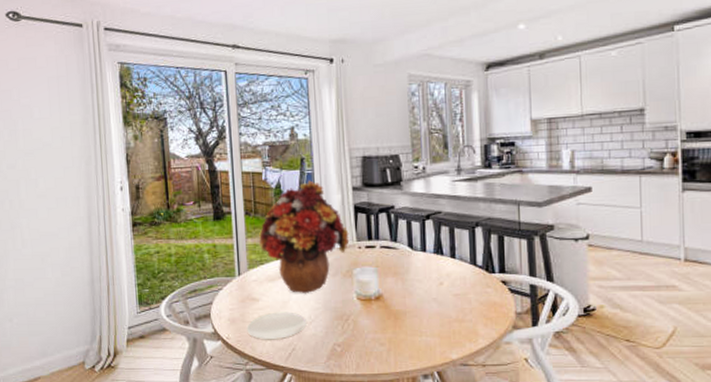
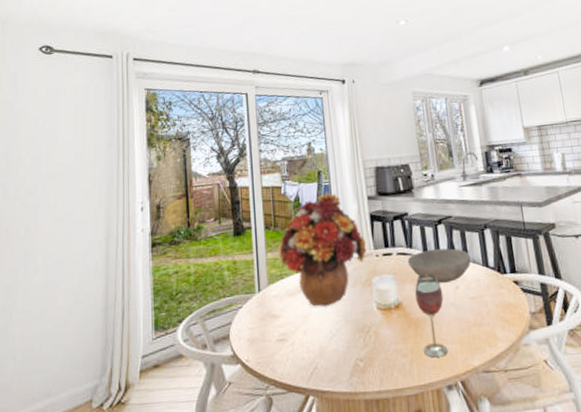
plate: present [247,311,307,341] -> none [267,327,328,361]
bowl: none [390,243,459,278] -> present [407,248,472,283]
wineglass: none [397,268,426,348] -> present [415,273,447,358]

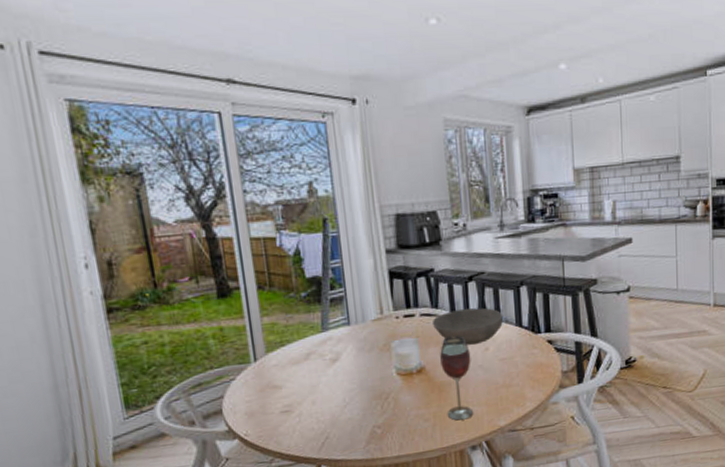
flower arrangement: present [278,192,367,307] -> none [276,244,385,375]

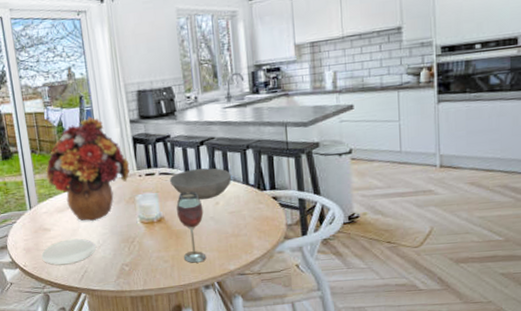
plate: none [269,396,341,433] -> present [41,238,96,266]
flower arrangement: none [276,244,385,375] -> present [45,116,130,222]

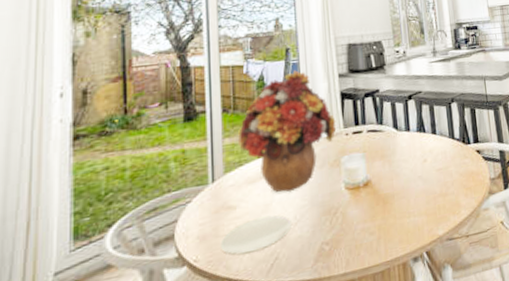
bowl: present [169,168,232,200] -> none [377,123,439,158]
wineglass: present [176,191,206,263] -> none [384,148,414,232]

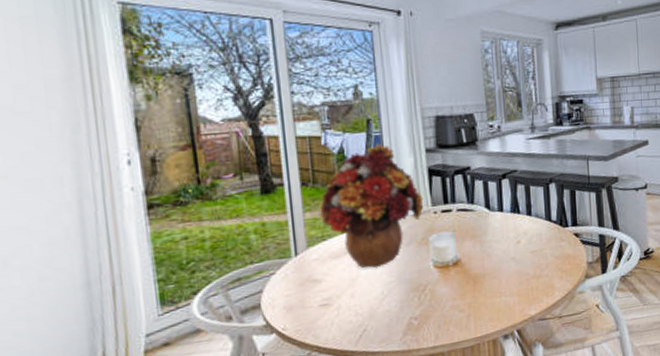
plate: present [220,215,292,256] -> none [307,289,379,326]

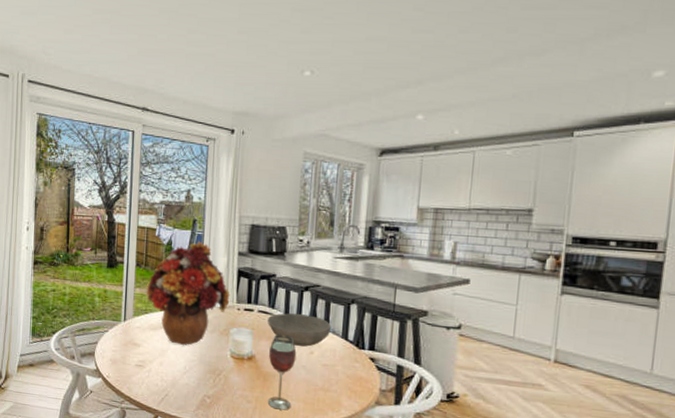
bowl: none [467,203,535,239] -> present [267,313,332,347]
wineglass: none [475,229,505,311] -> present [267,334,297,410]

